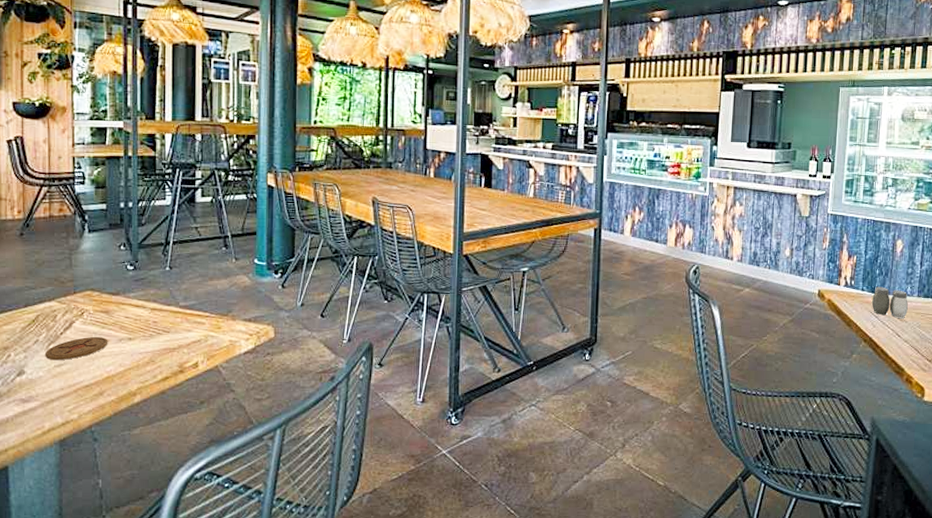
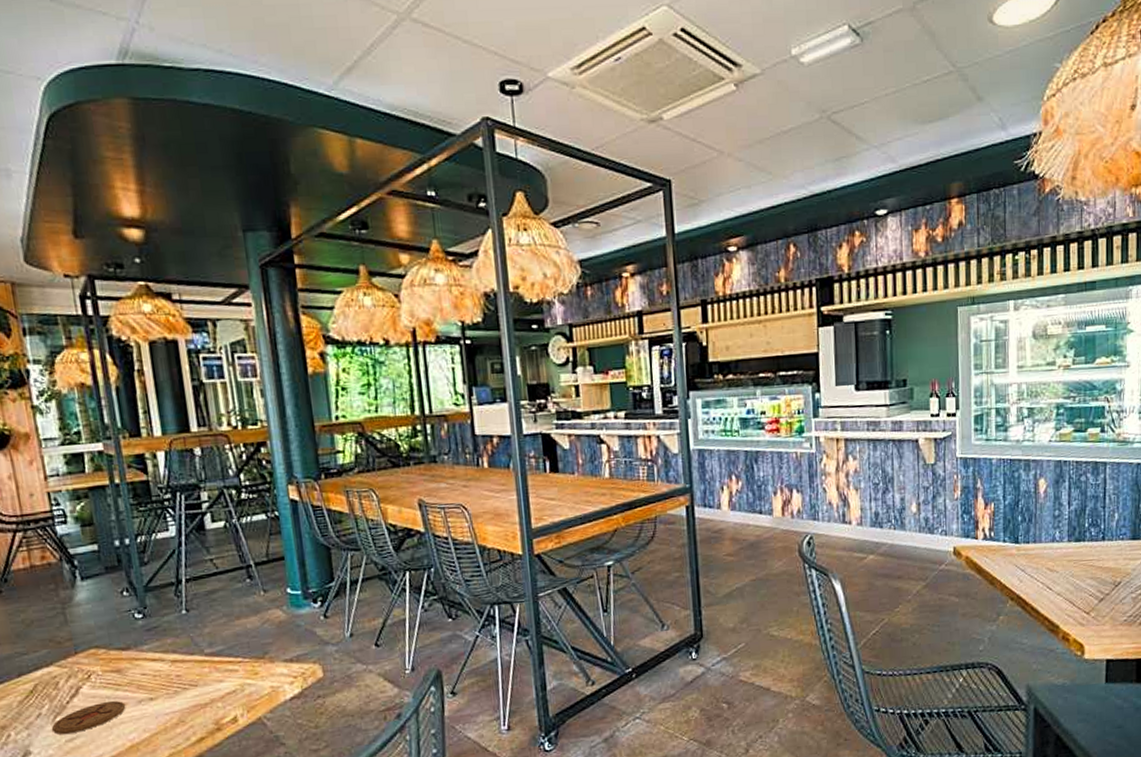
salt and pepper shaker: present [872,286,908,319] -> none [1016,535,1058,570]

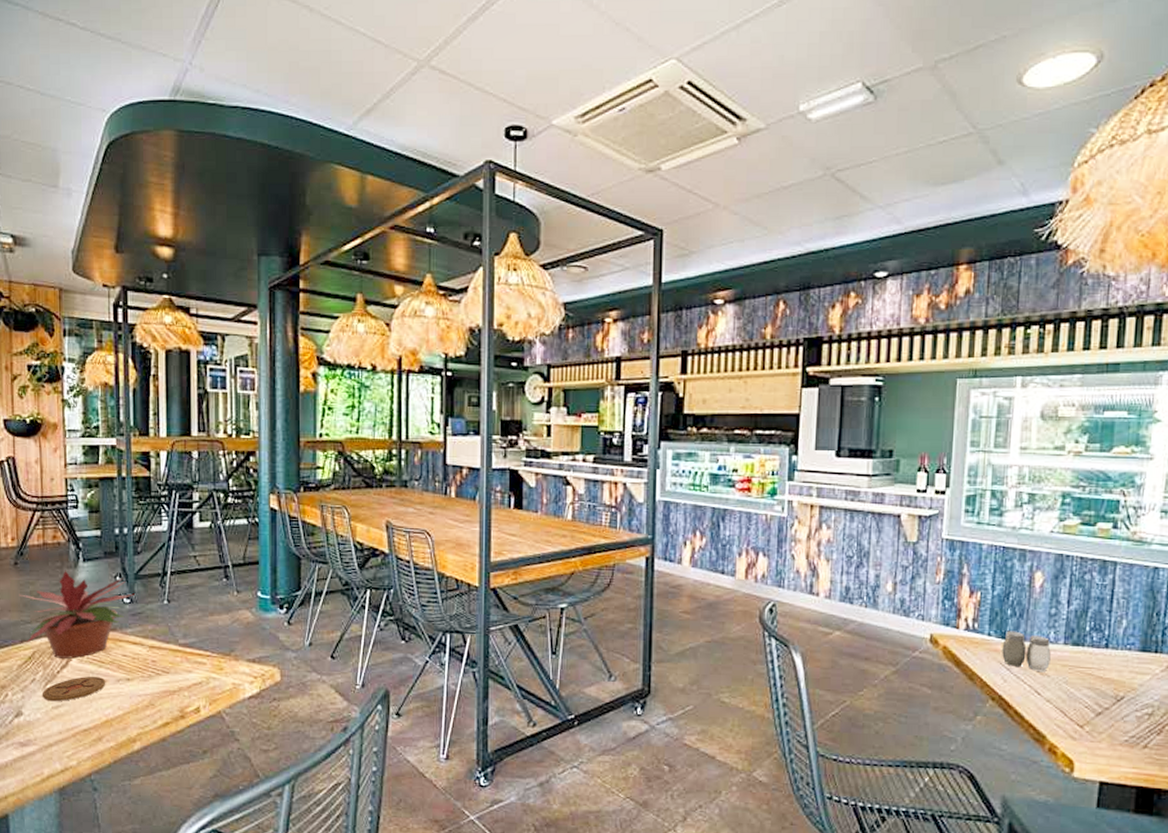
potted plant: none [8,591,147,688] -> present [19,570,135,659]
salt and pepper shaker: none [1016,535,1058,570] -> present [1002,631,1051,673]

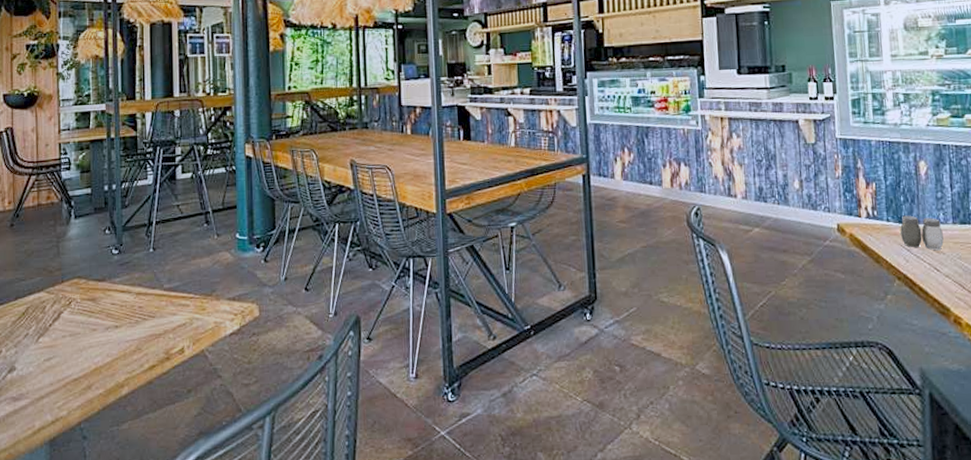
potted plant: present [19,570,135,659] -> none [14,227,122,312]
coaster: present [43,677,106,701] -> none [35,327,96,354]

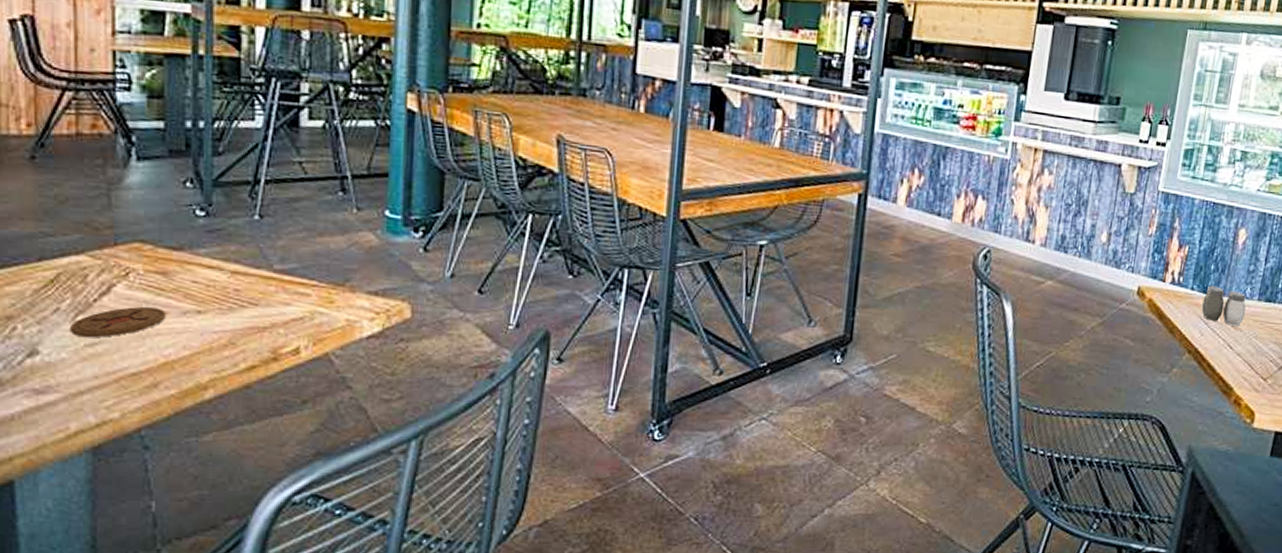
coaster: none [35,327,96,354] -> present [71,307,167,337]

